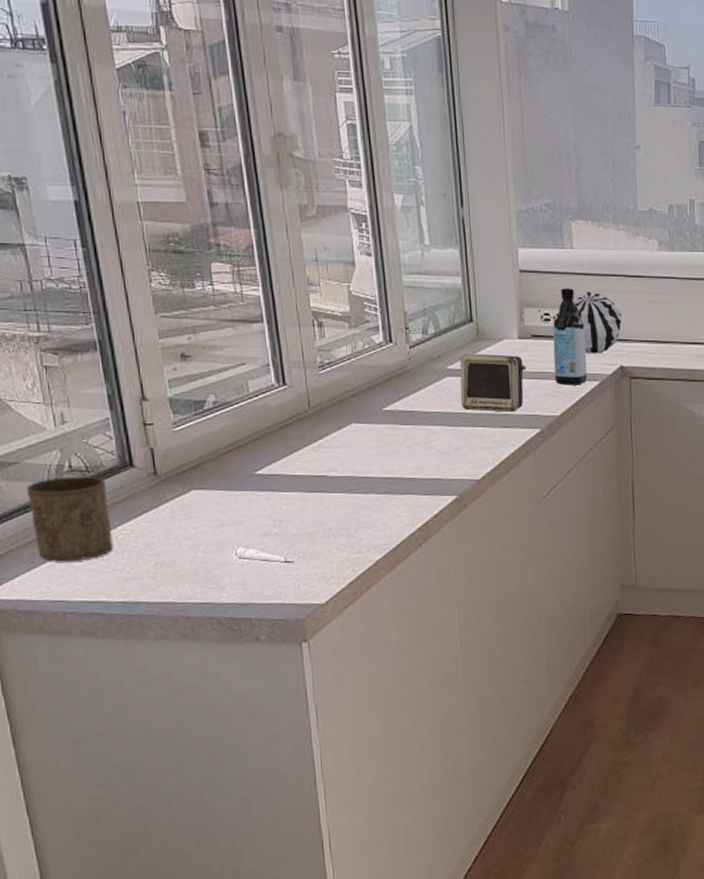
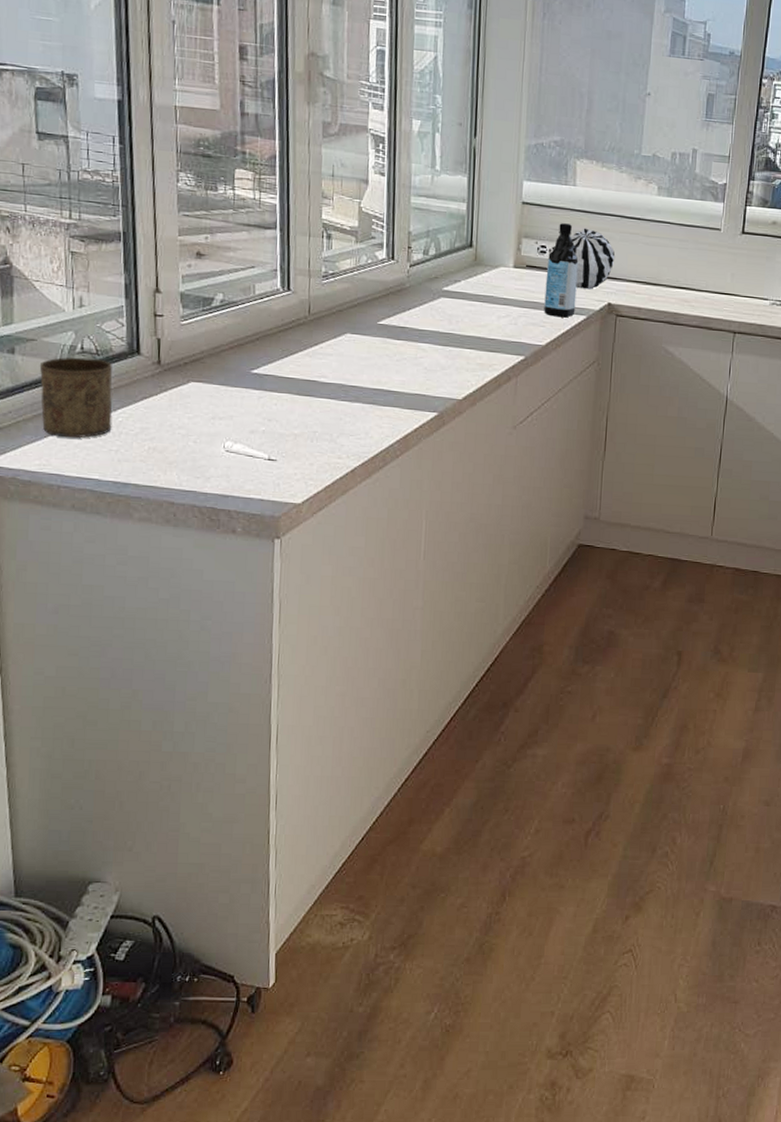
speaker: present [459,353,526,413] -> none [452,277,518,338]

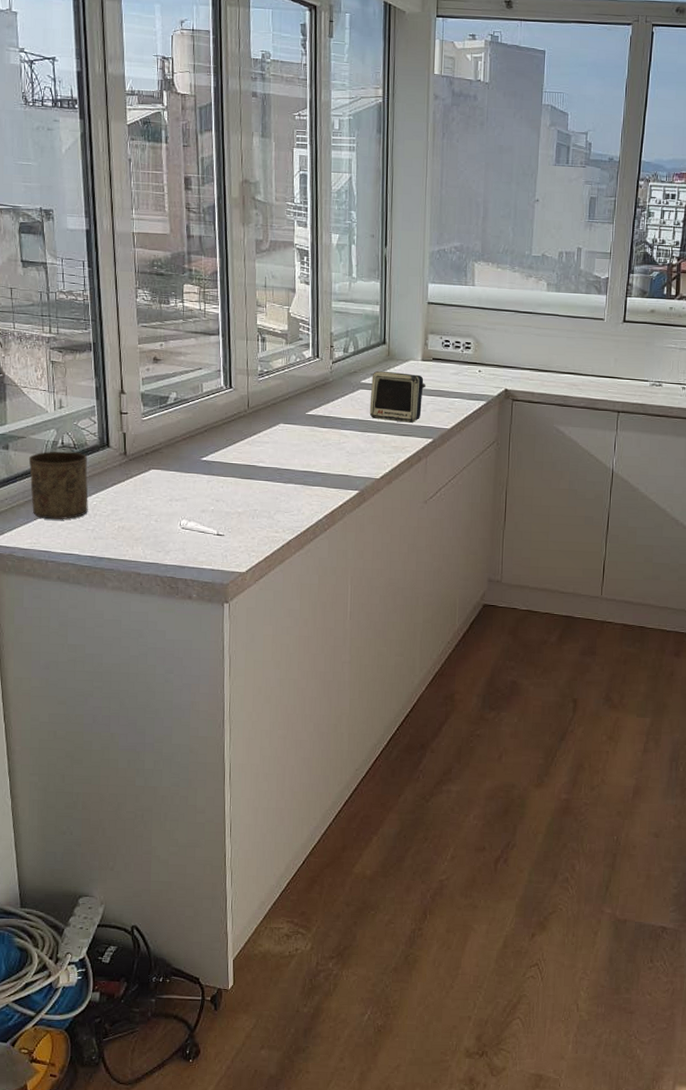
speaker: none [452,277,518,338] -> present [369,370,426,423]
water bottle: present [544,223,579,318] -> none [449,319,478,404]
decorative ball: present [570,228,615,290] -> none [470,323,511,378]

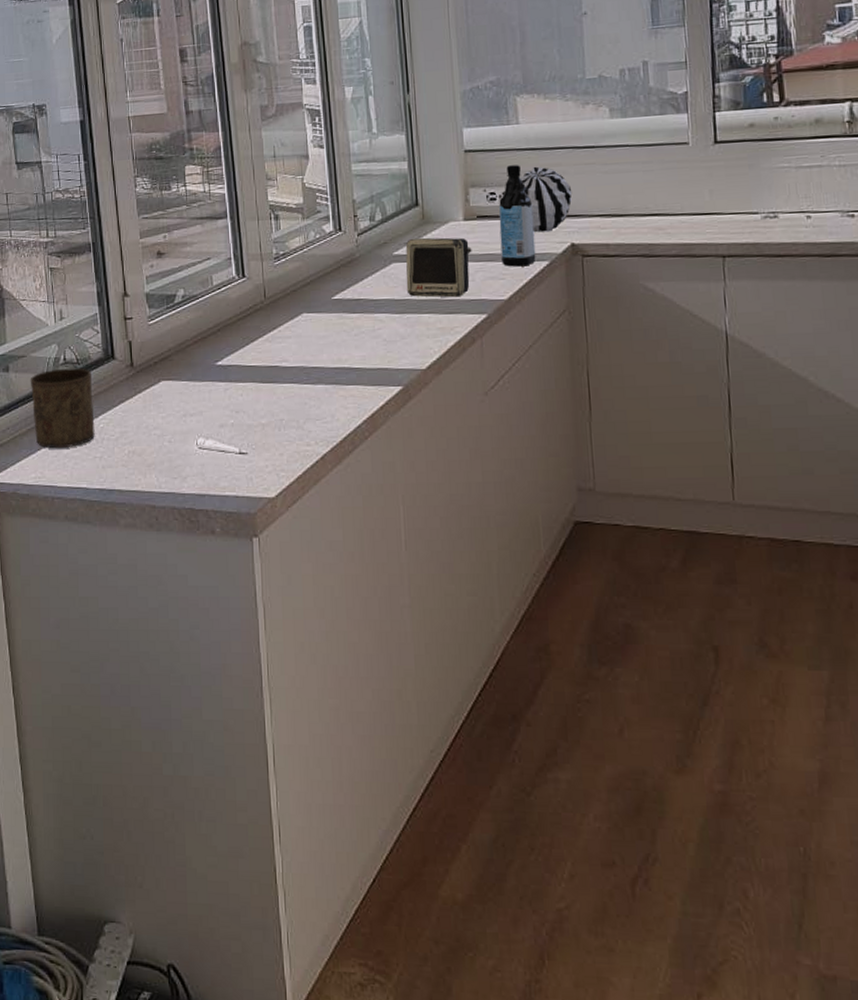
water bottle: none [449,319,478,404] -> present [499,165,536,267]
decorative ball: none [470,323,511,378] -> present [520,166,573,232]

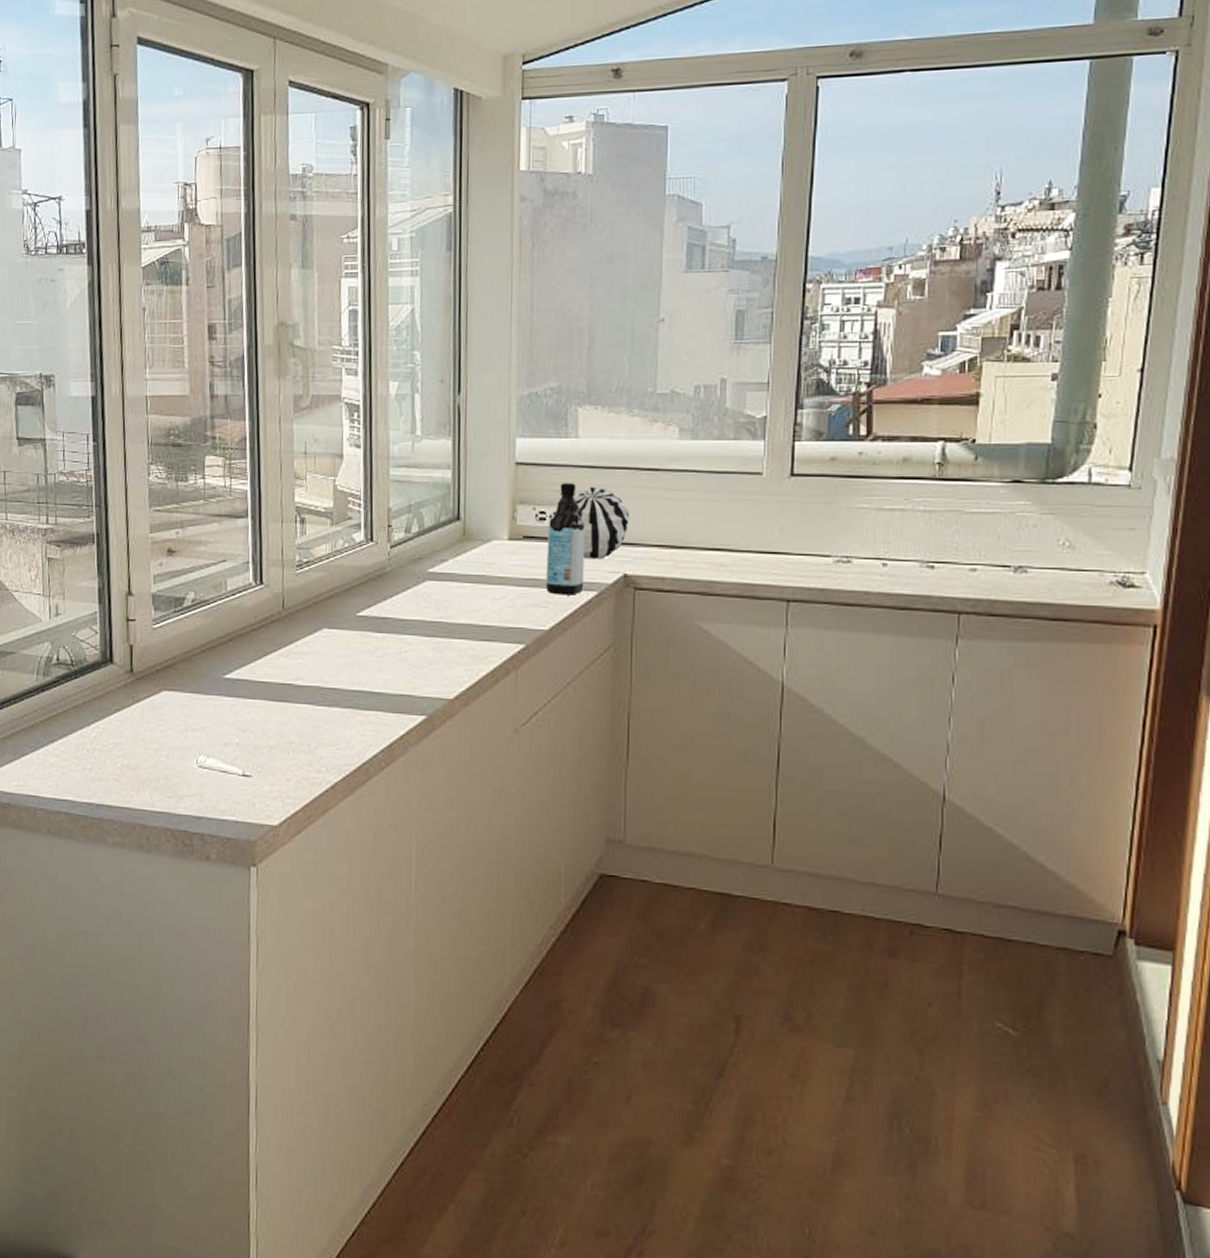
cup: present [30,368,95,449] -> none [18,669,87,757]
speaker: present [405,237,472,298] -> none [439,555,515,624]

